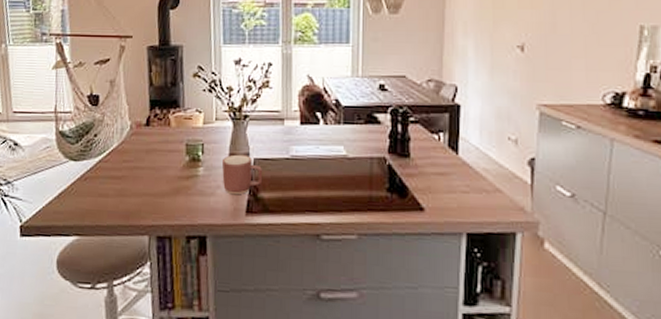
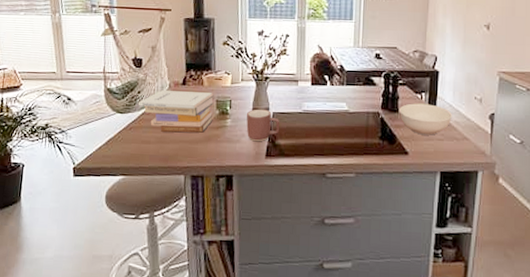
books: none [94,133,184,184] -> present [138,90,214,133]
bowl: none [410,146,479,187] -> present [398,103,452,135]

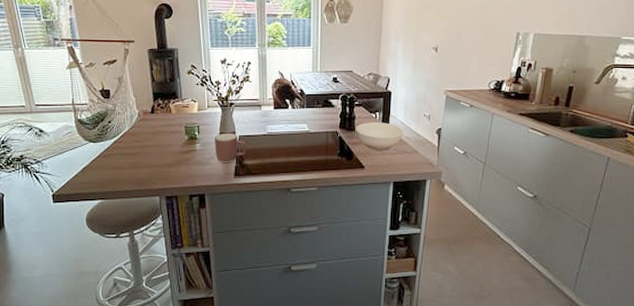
books: present [138,90,214,133] -> none [109,119,183,158]

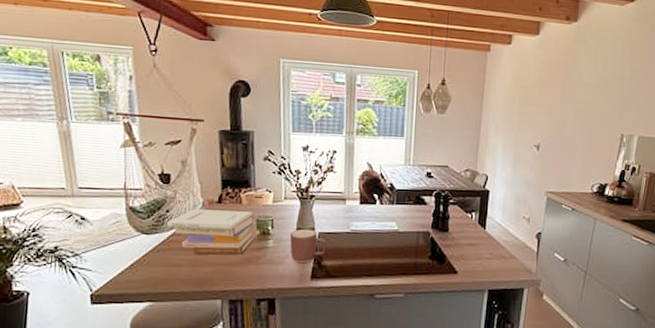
books: none [109,119,183,158] -> present [166,209,254,255]
bowl: present [355,122,403,150] -> none [449,222,501,255]

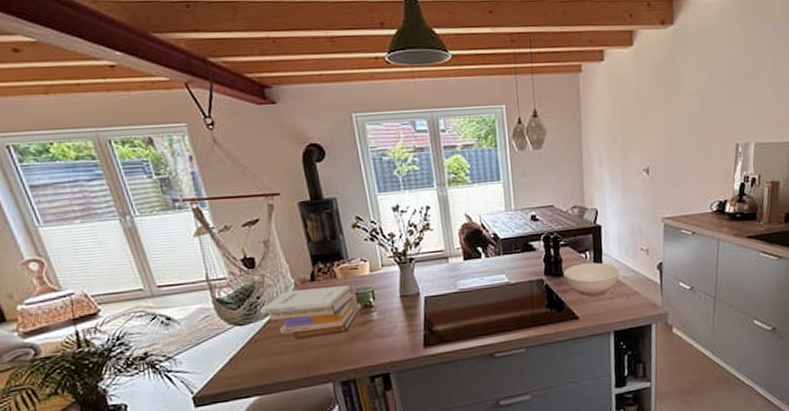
mug: present [289,229,327,263] -> none [393,294,436,333]
bowl: none [449,222,501,255] -> present [563,262,620,297]

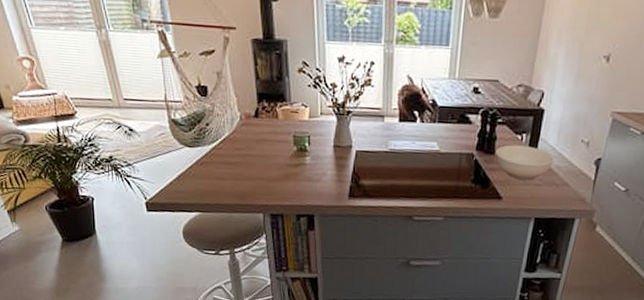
books: present [259,285,356,339] -> none [207,123,291,170]

